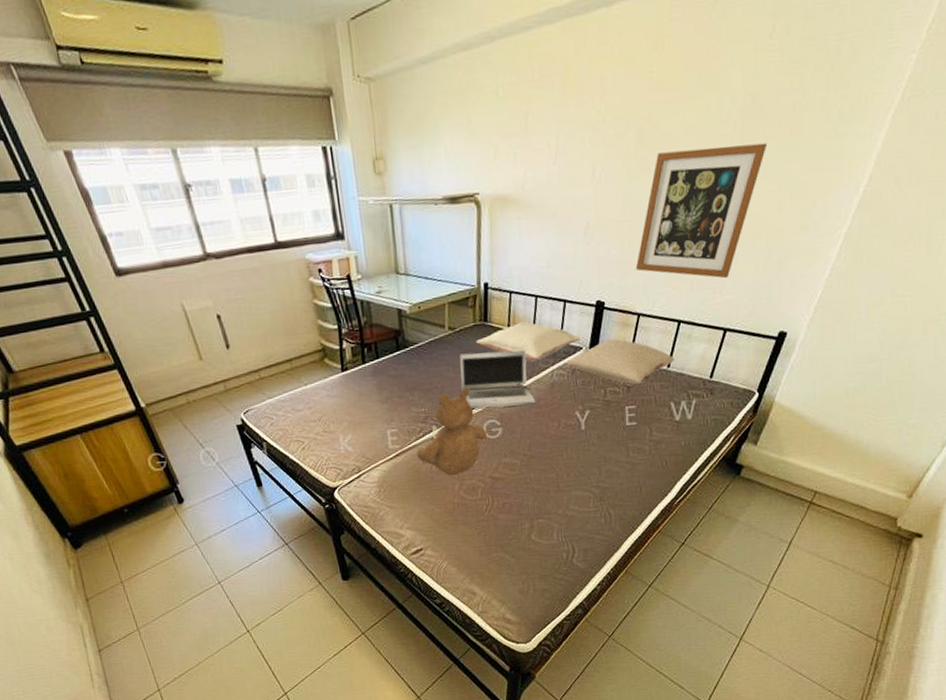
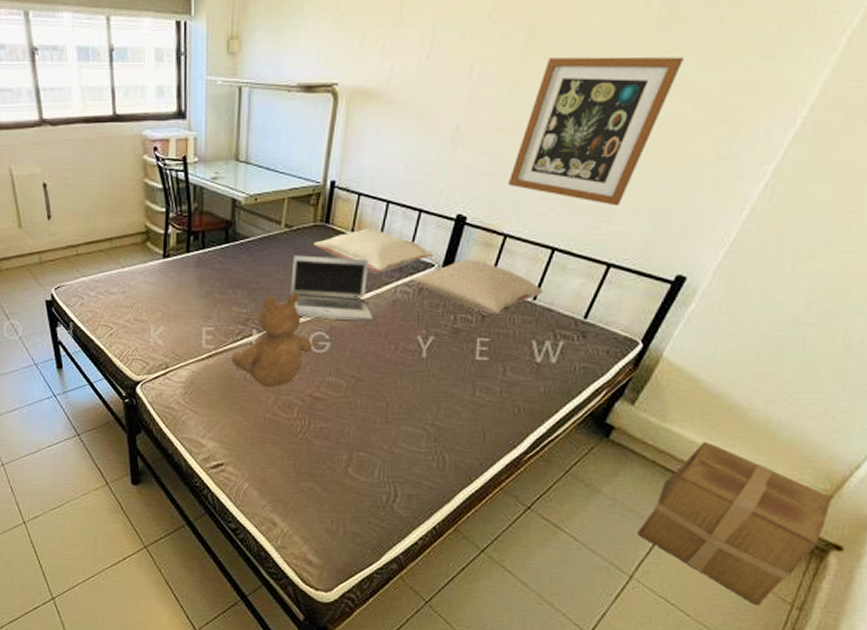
cardboard box: none [770,466,912,591] -> present [637,441,833,605]

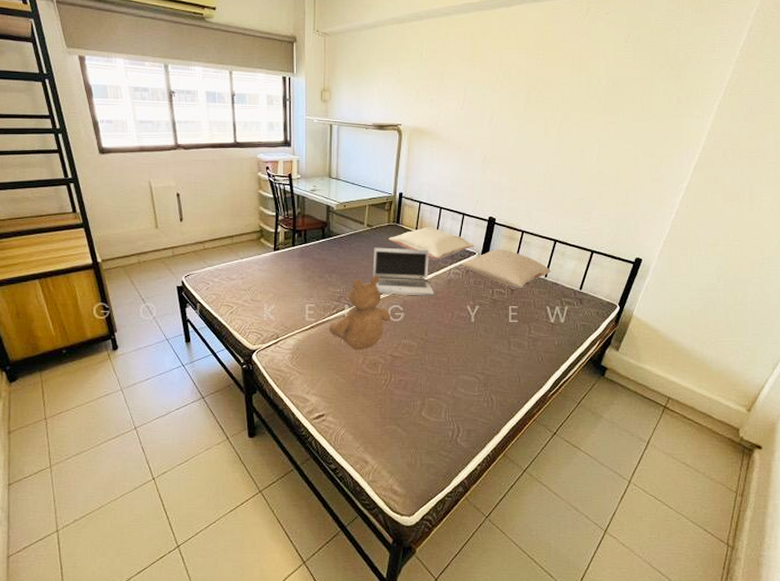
wall art: present [507,56,685,206] -> none [521,112,625,211]
cardboard box: present [637,441,833,605] -> none [630,375,751,495]

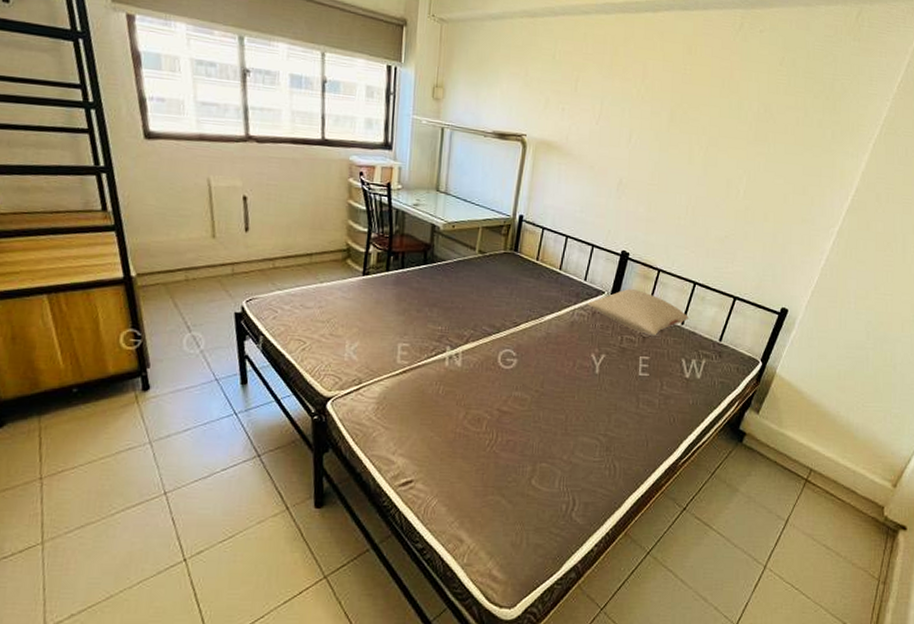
teddy bear: present [329,275,390,351] -> none [425,312,501,403]
laptop: present [372,247,435,296] -> none [482,278,555,341]
pillow: present [389,227,474,260] -> none [504,258,603,298]

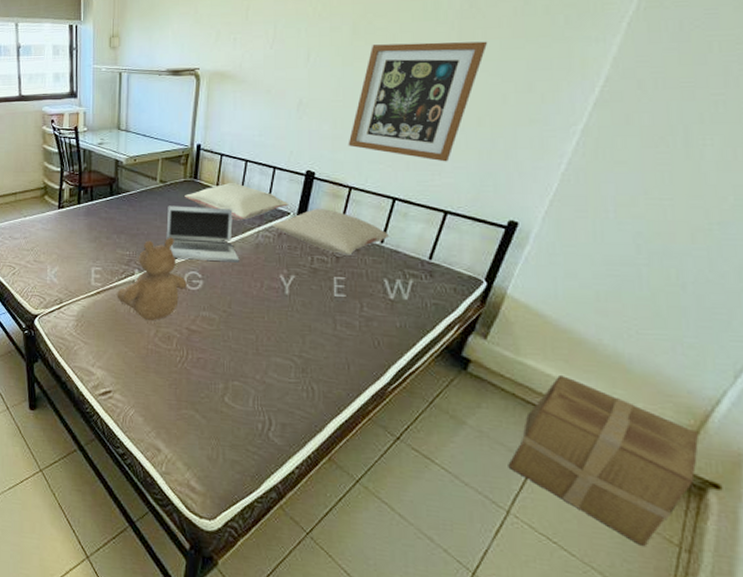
teddy bear: none [425,312,501,403] -> present [117,237,187,322]
laptop: none [482,278,555,341] -> present [166,205,240,263]
pillow: none [504,258,603,298] -> present [185,183,288,221]
wall art: none [659,134,776,252] -> present [348,41,488,162]
cardboard box: none [767,443,896,582] -> present [508,374,699,546]

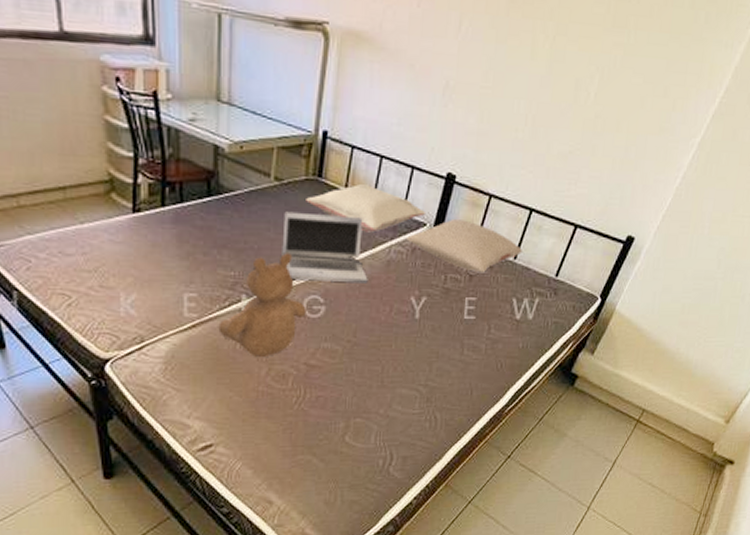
wall art: present [348,41,488,162] -> none [492,19,638,170]
cardboard box: present [508,374,699,546] -> none [594,382,729,517]

